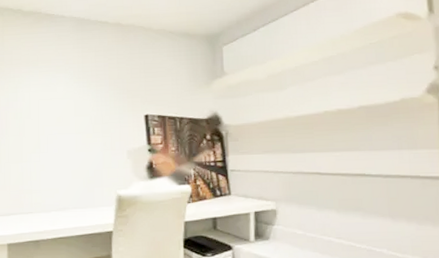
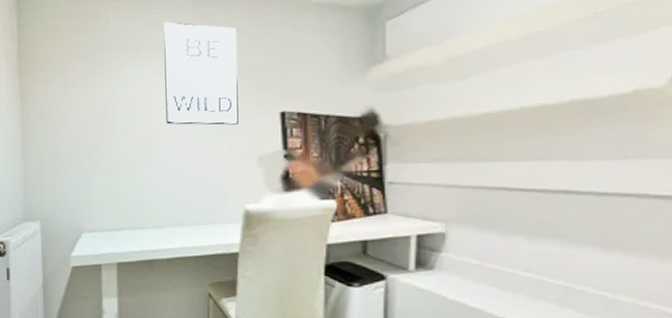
wall art: none [50,43,111,126] -> present [164,21,239,125]

